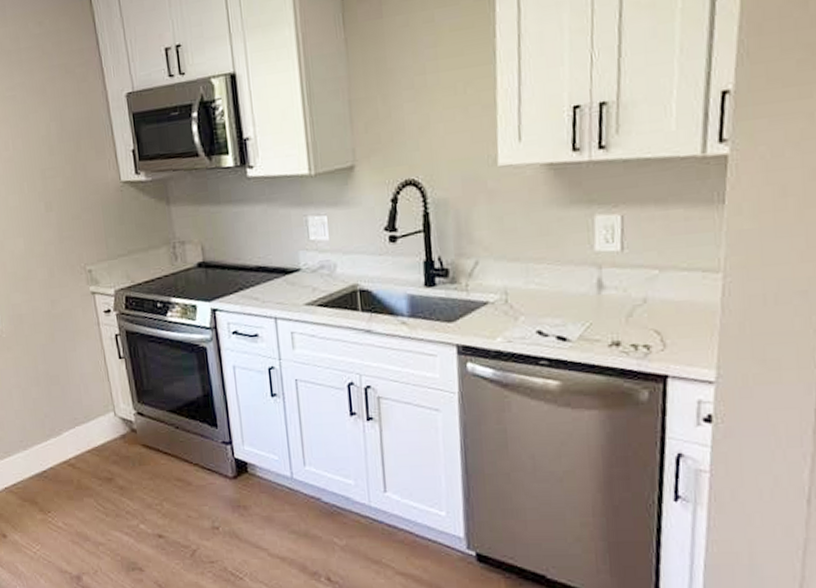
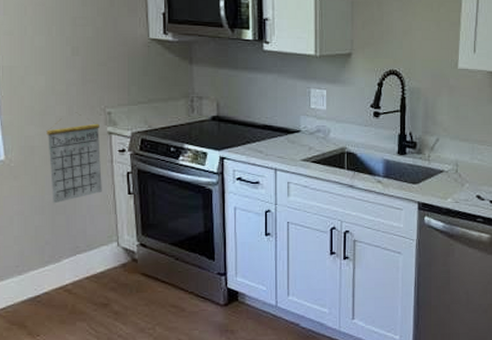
calendar: none [31,273,93,374] -> present [46,112,102,204]

